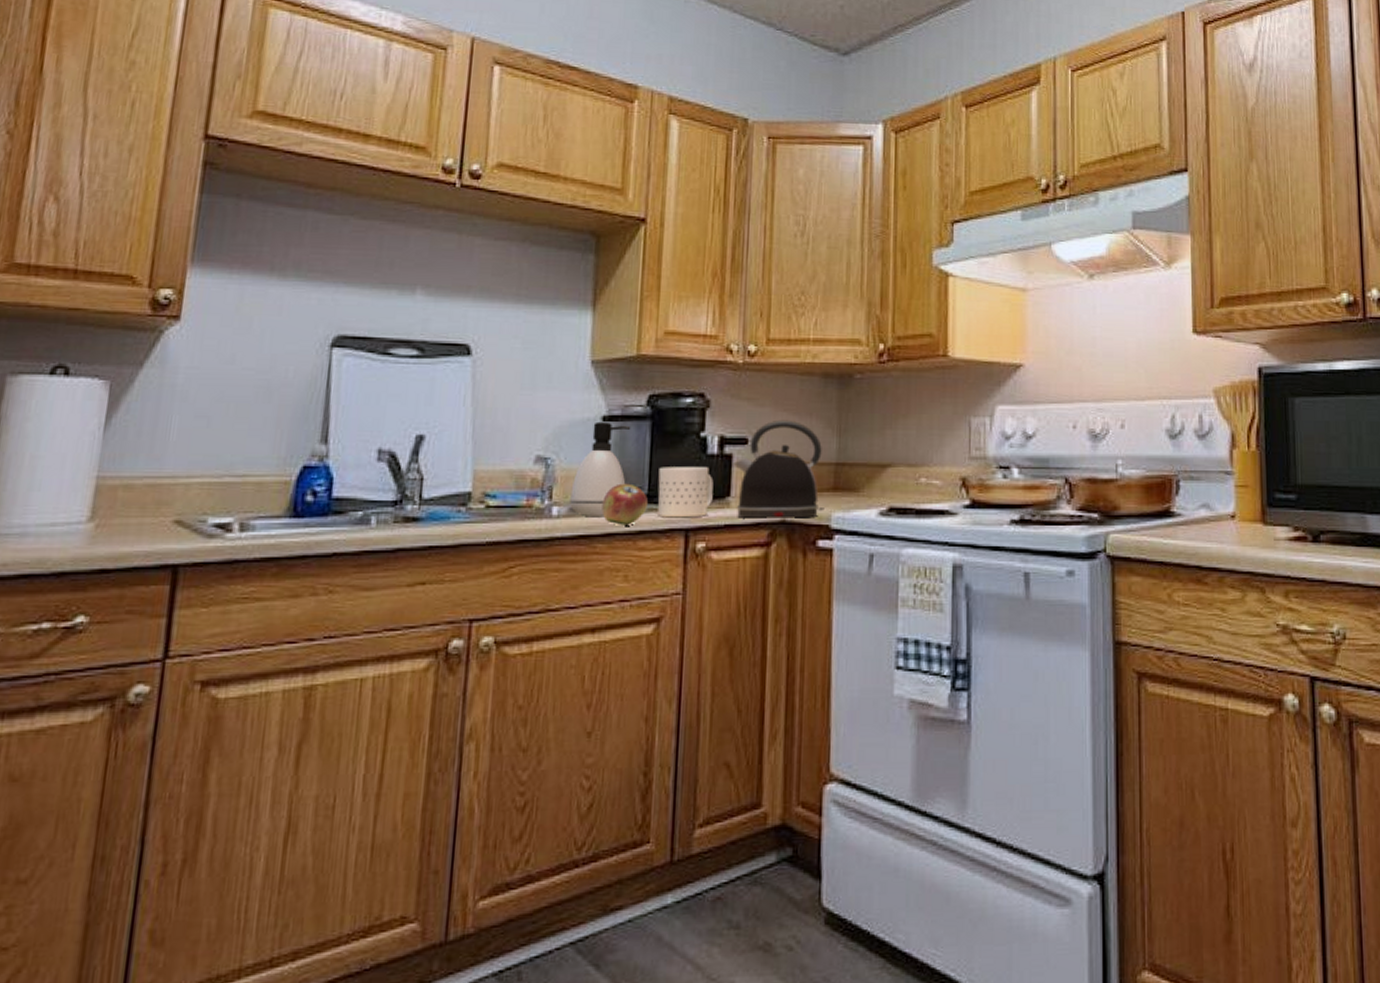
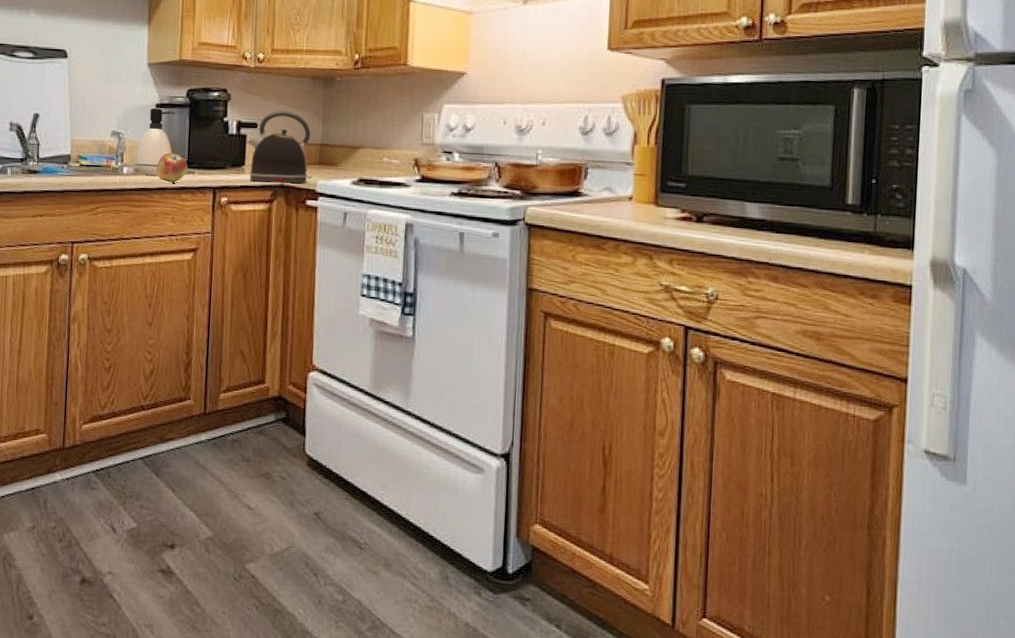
mug: present [657,467,714,518] -> none [194,142,233,180]

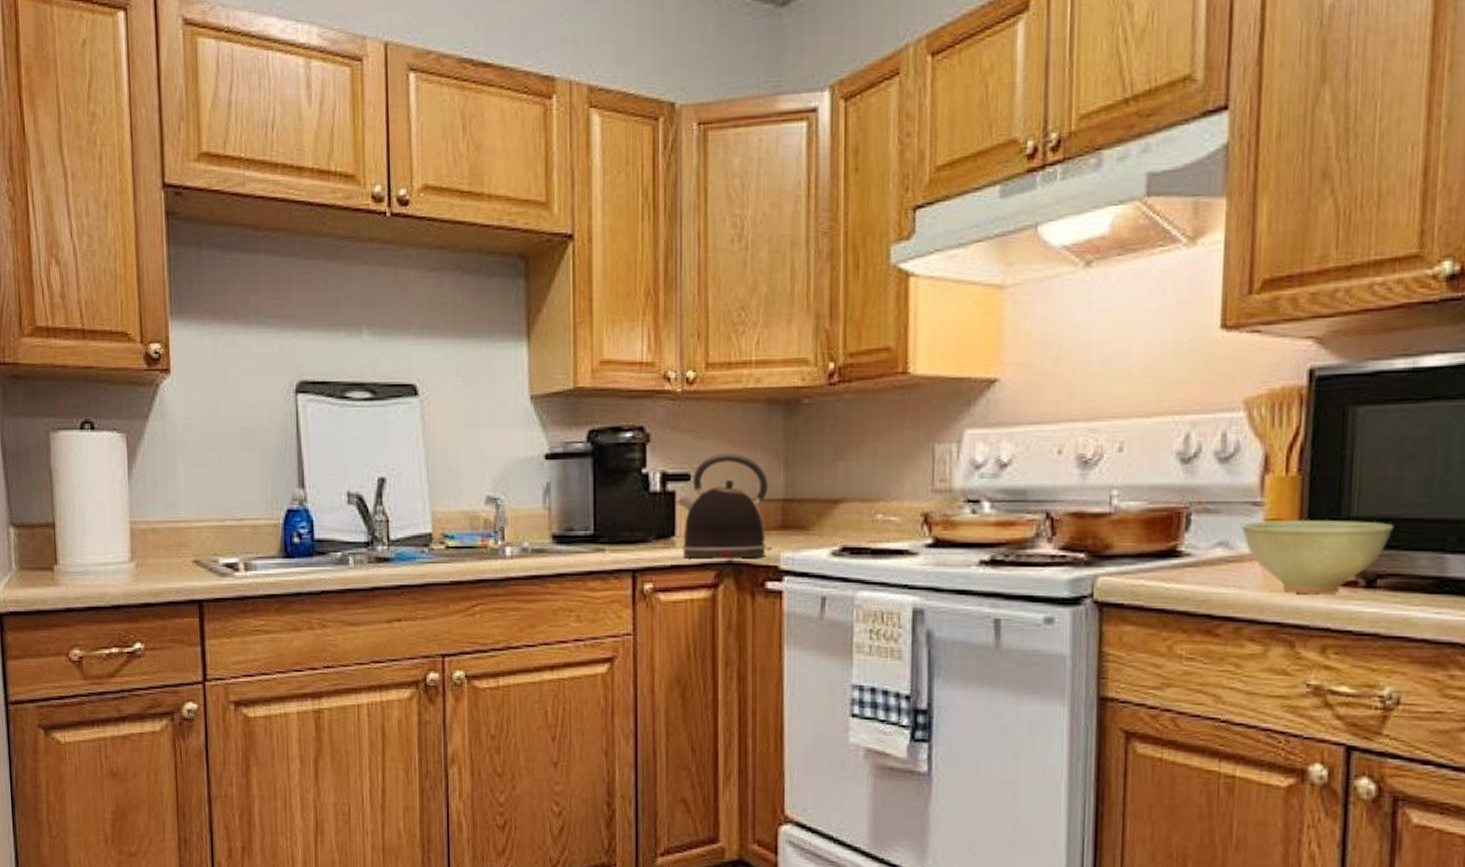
soap dispenser: present [135,108,176,177] -> none [521,460,574,558]
fruit: present [156,153,187,183] -> none [551,523,594,566]
bowl: none [619,175,714,225] -> present [1241,520,1395,593]

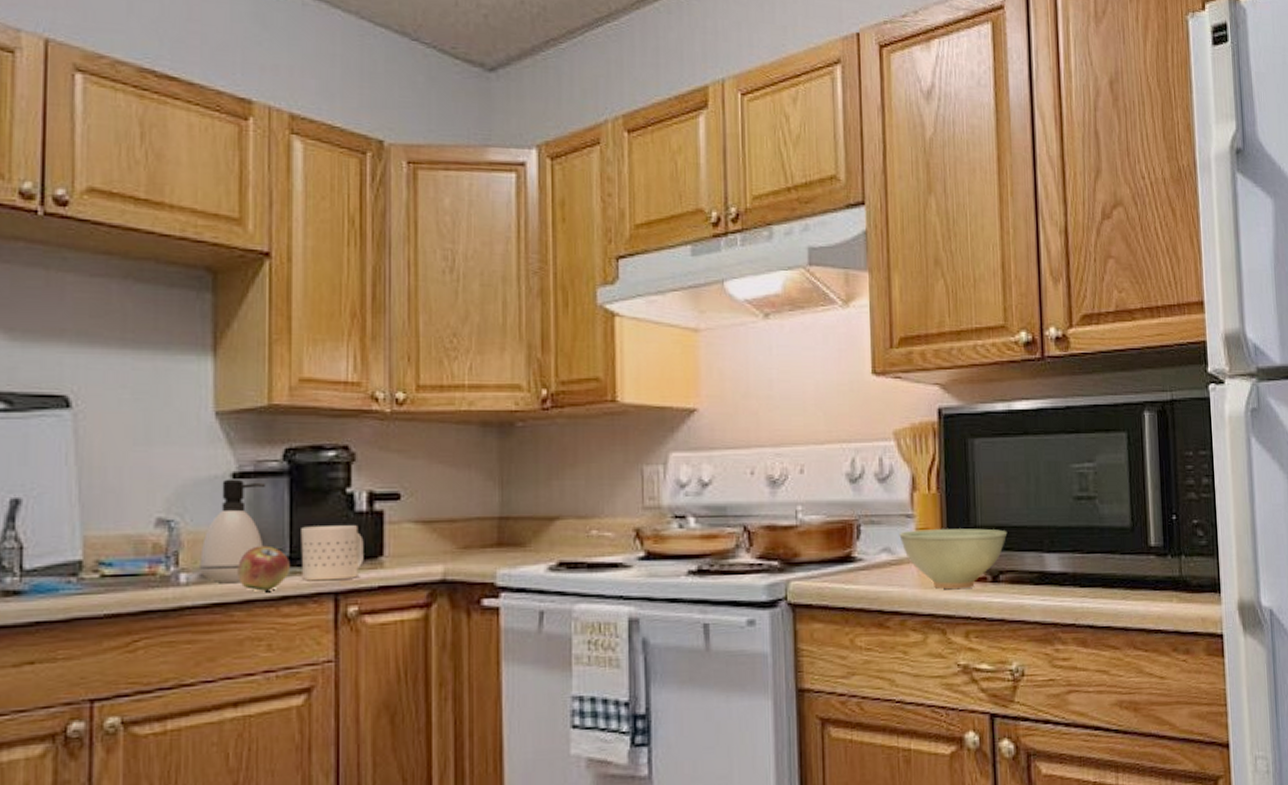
soap dispenser: none [521,460,574,558] -> present [200,479,266,584]
fruit: none [551,523,594,566] -> present [237,545,290,591]
mug: none [603,505,658,558] -> present [301,525,364,581]
kettle: present [677,453,772,560] -> none [385,472,488,580]

